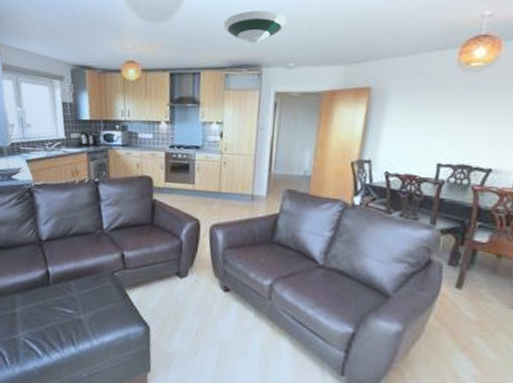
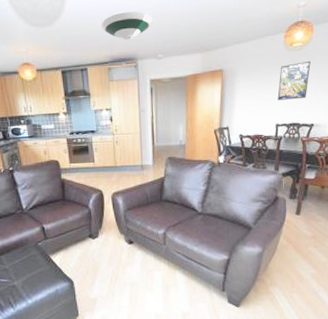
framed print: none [442,86,494,135] -> present [277,60,311,101]

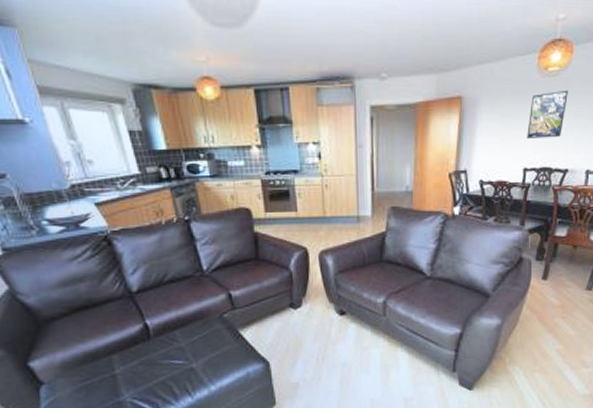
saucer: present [101,12,154,40] -> none [307,14,376,52]

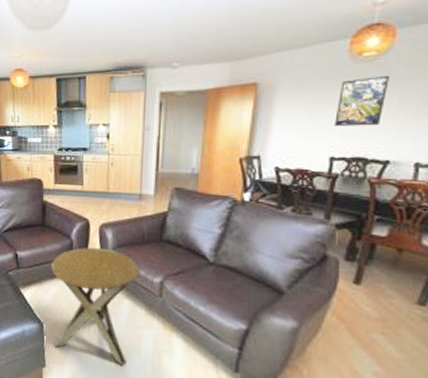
side table: none [271,275,363,387] -> present [51,247,140,365]

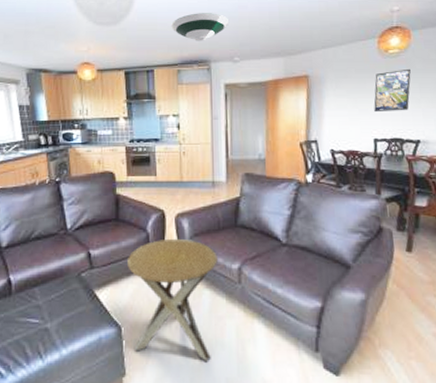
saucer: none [106,13,171,45] -> present [171,13,230,41]

